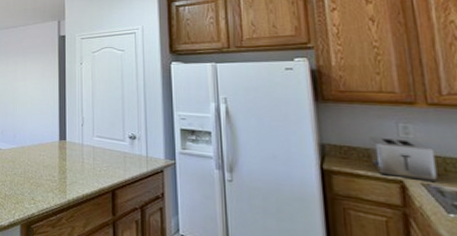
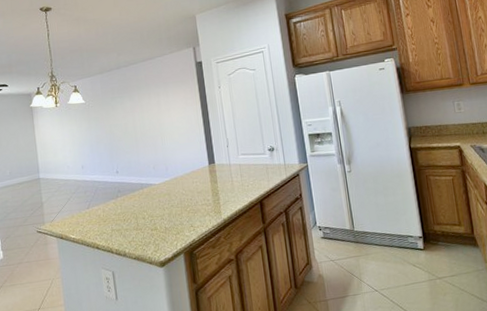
toaster: present [369,136,438,183] -> none [437,113,480,145]

